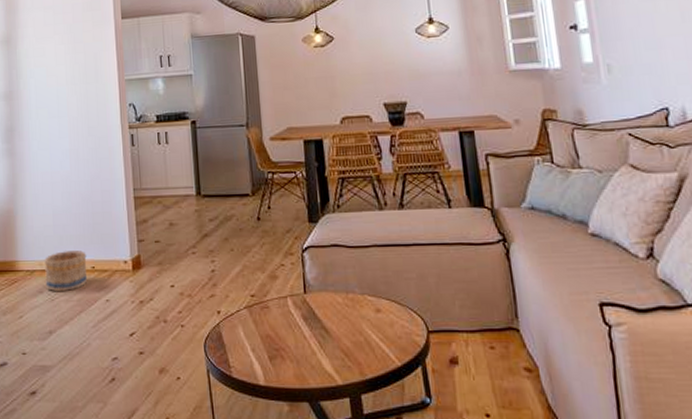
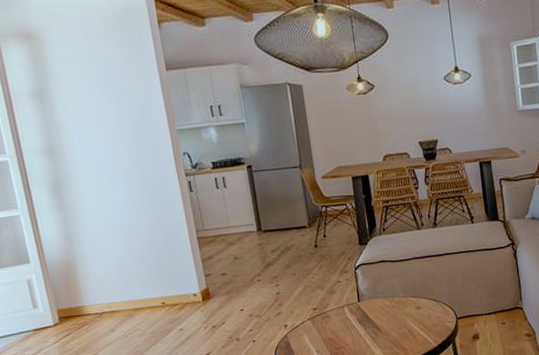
basket: present [45,251,88,292] -> none [112,290,159,329]

